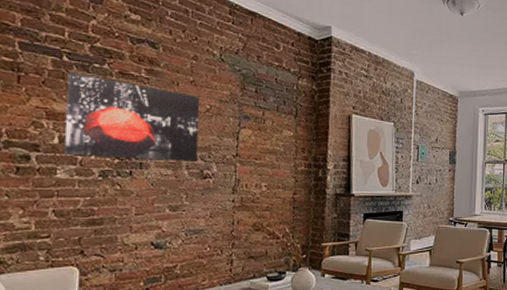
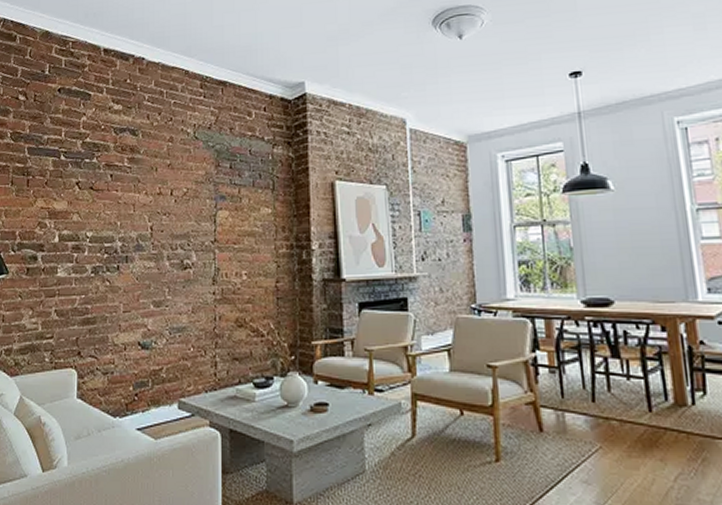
wall art: present [63,72,200,162] -> none [62,170,178,254]

